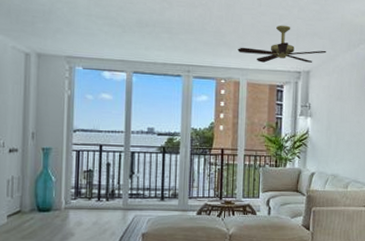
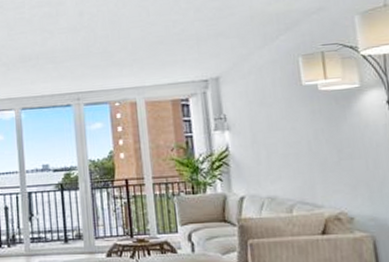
ceiling fan: present [237,25,327,63] -> none [129,30,237,77]

